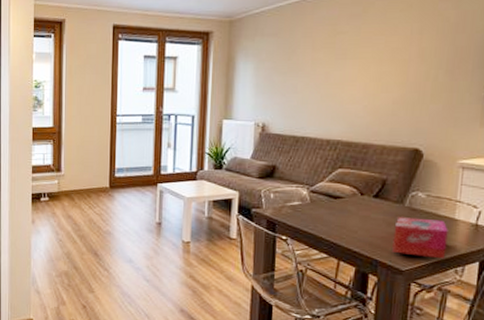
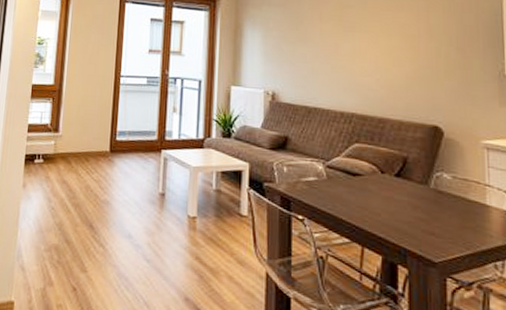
tissue box: present [392,217,448,259] -> none [421,200,482,251]

